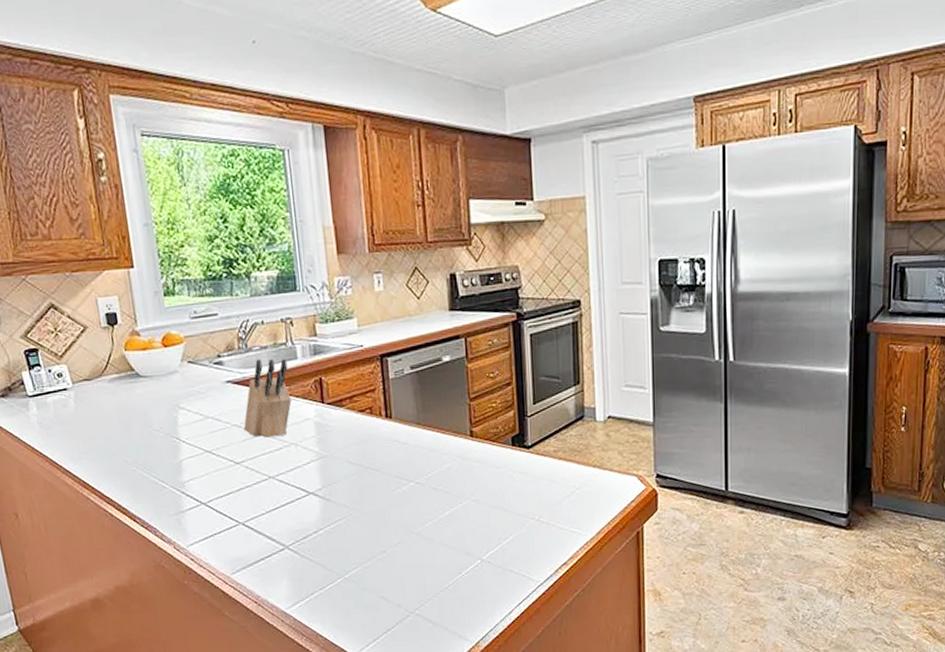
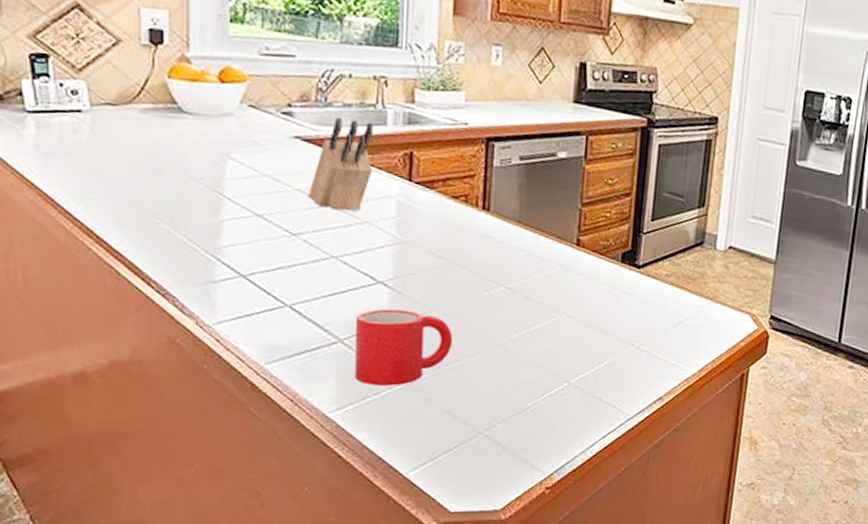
mug: none [295,514,378,582] -> present [354,308,453,386]

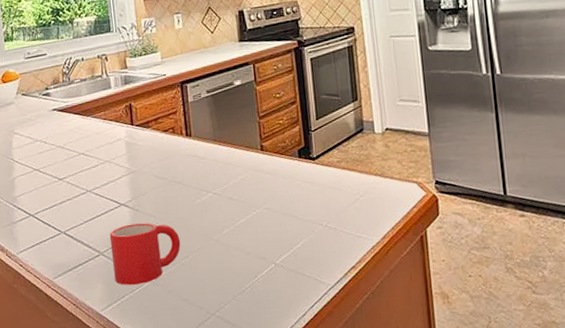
knife block: present [307,117,374,211] -> none [66,88,106,157]

